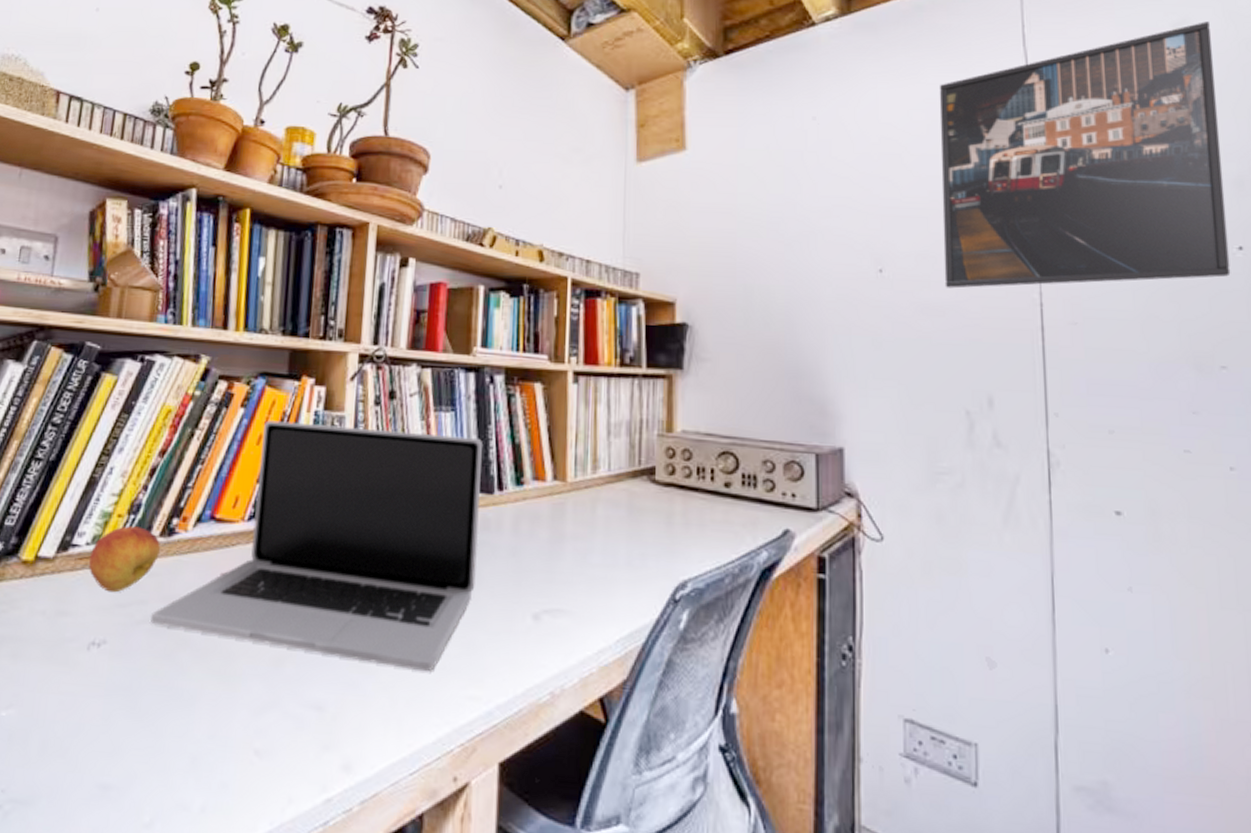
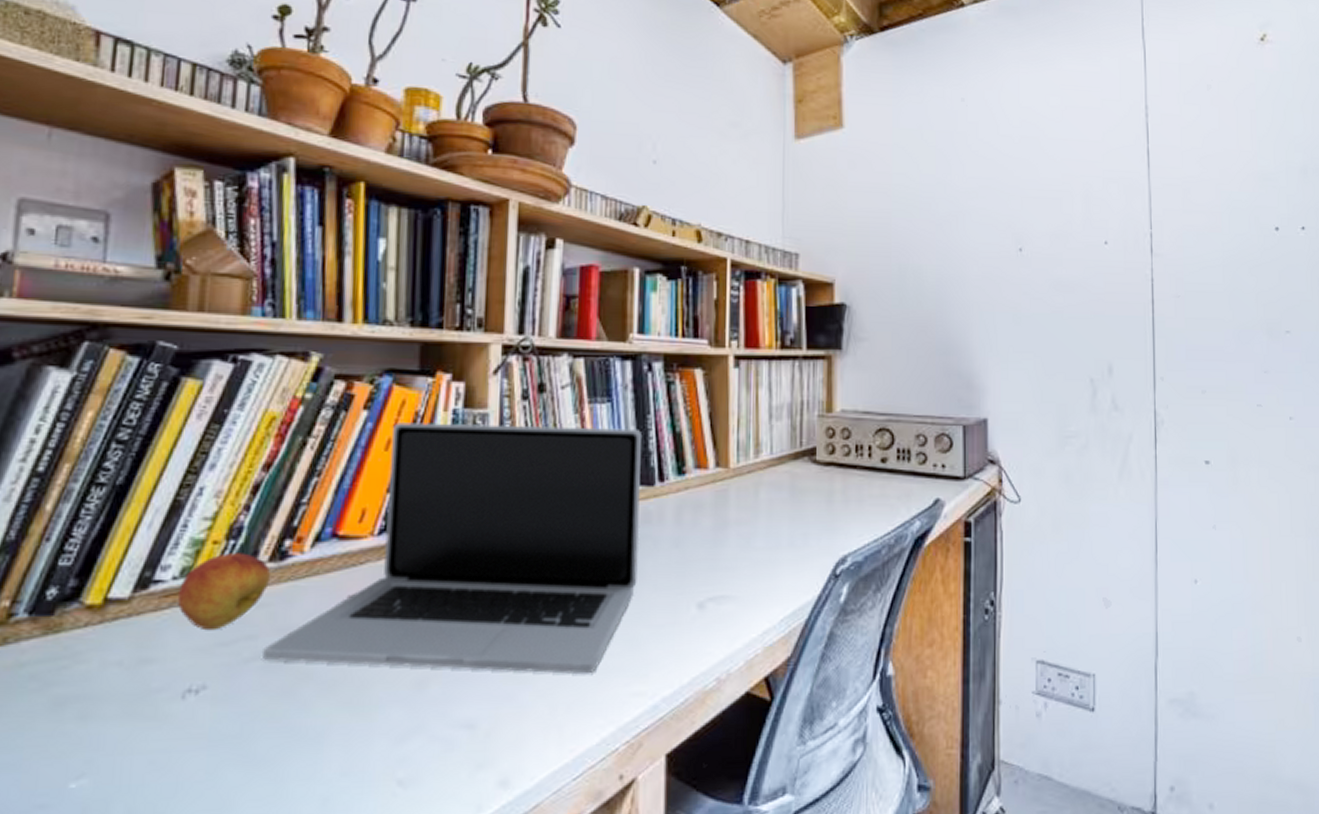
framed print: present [939,22,1231,289] -> none [1072,25,1296,266]

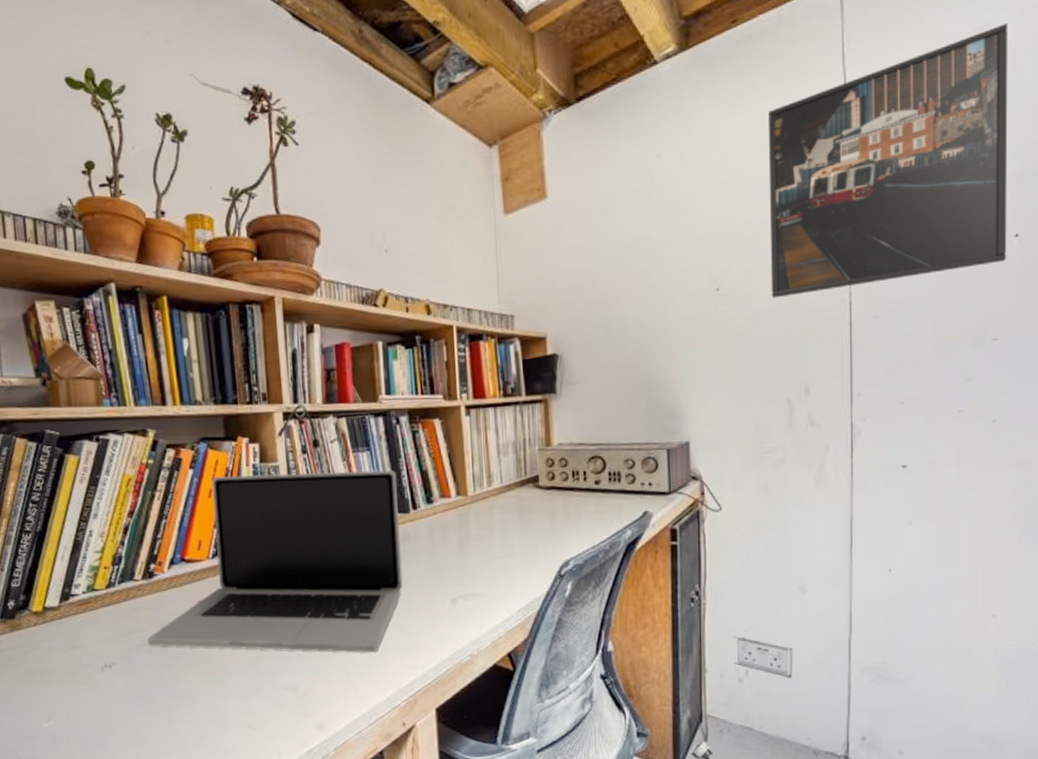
fruit: present [177,553,271,631] -> none [87,574,145,627]
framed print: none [1072,25,1296,266] -> present [767,24,1009,298]

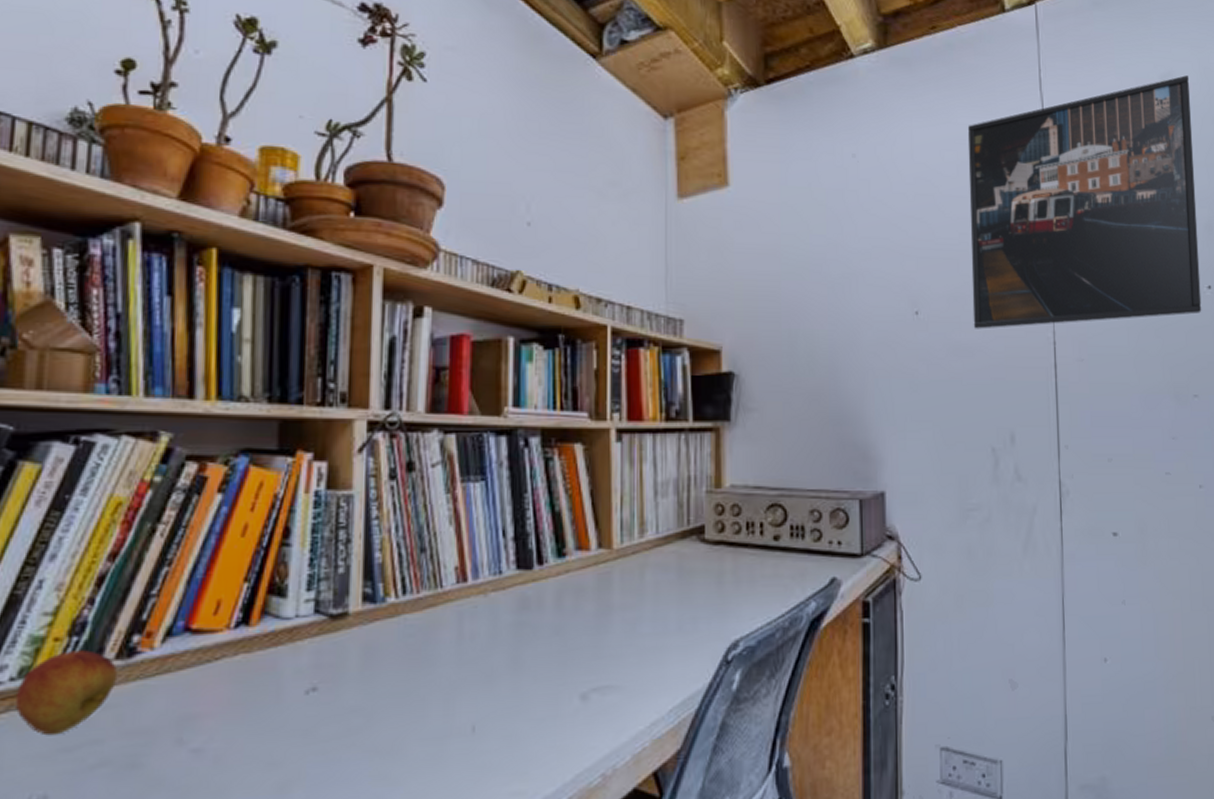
fruit: none [87,574,145,627] -> present [14,650,118,736]
laptop: present [146,470,403,653] -> none [108,506,518,774]

